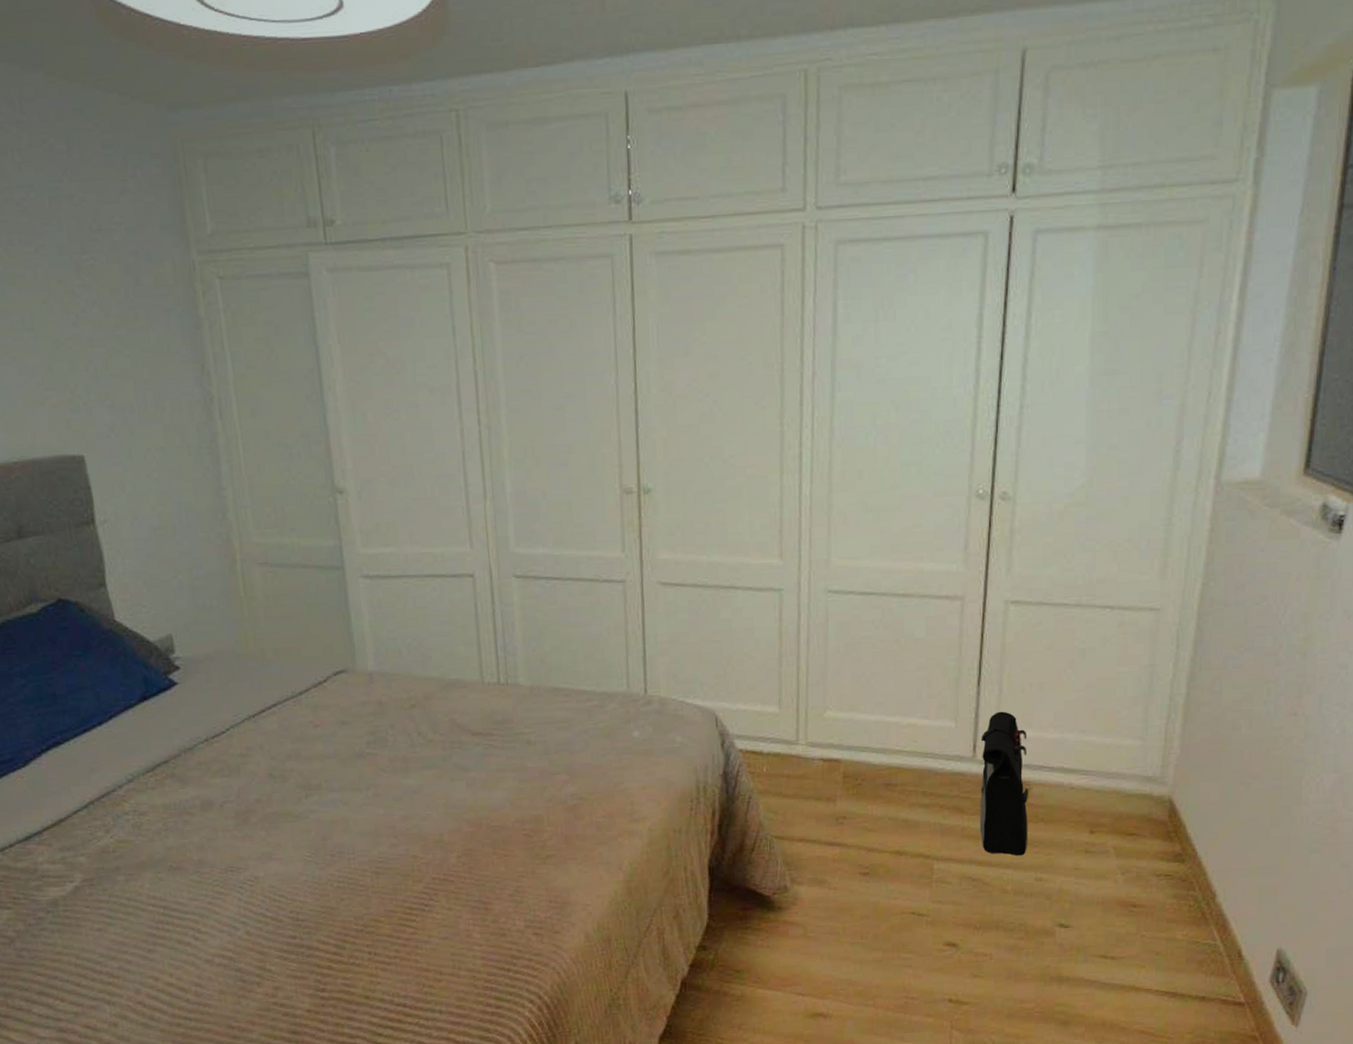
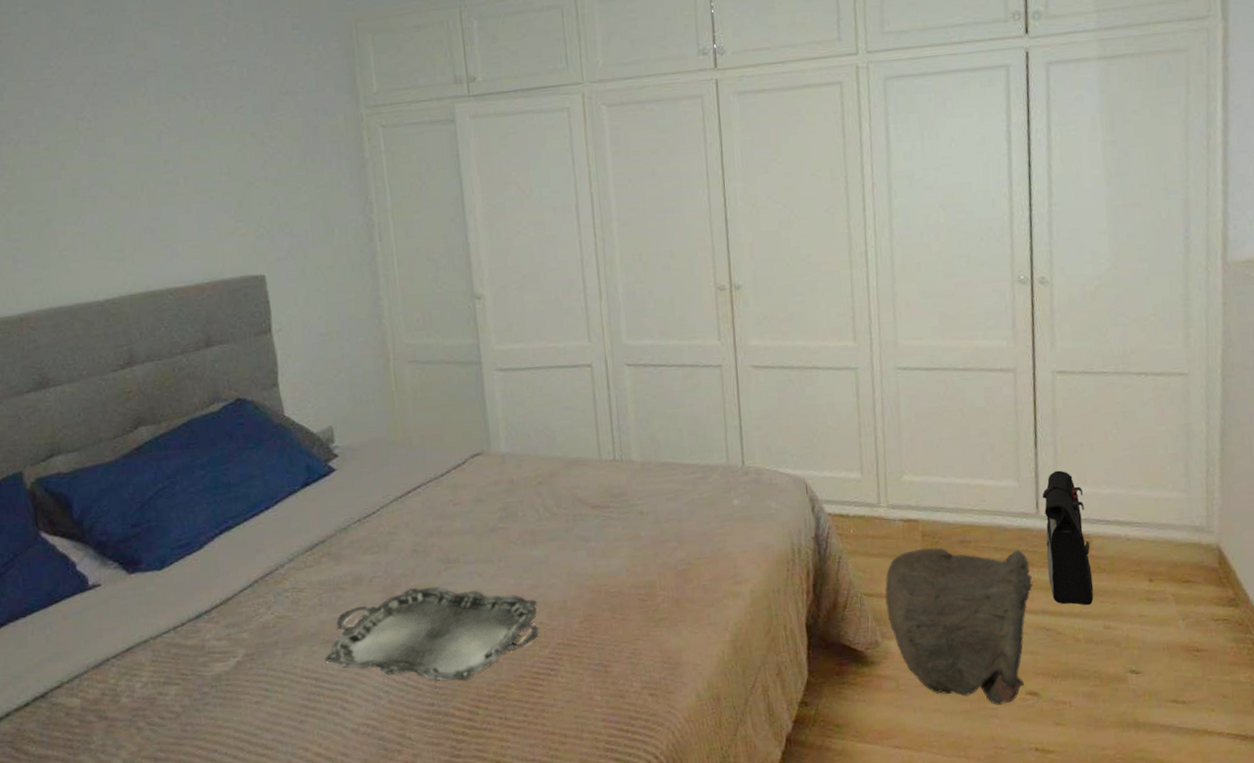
serving tray: none [173,815,412,914] -> present [325,587,539,681]
bag: none [798,789,962,955] -> present [885,547,1034,705]

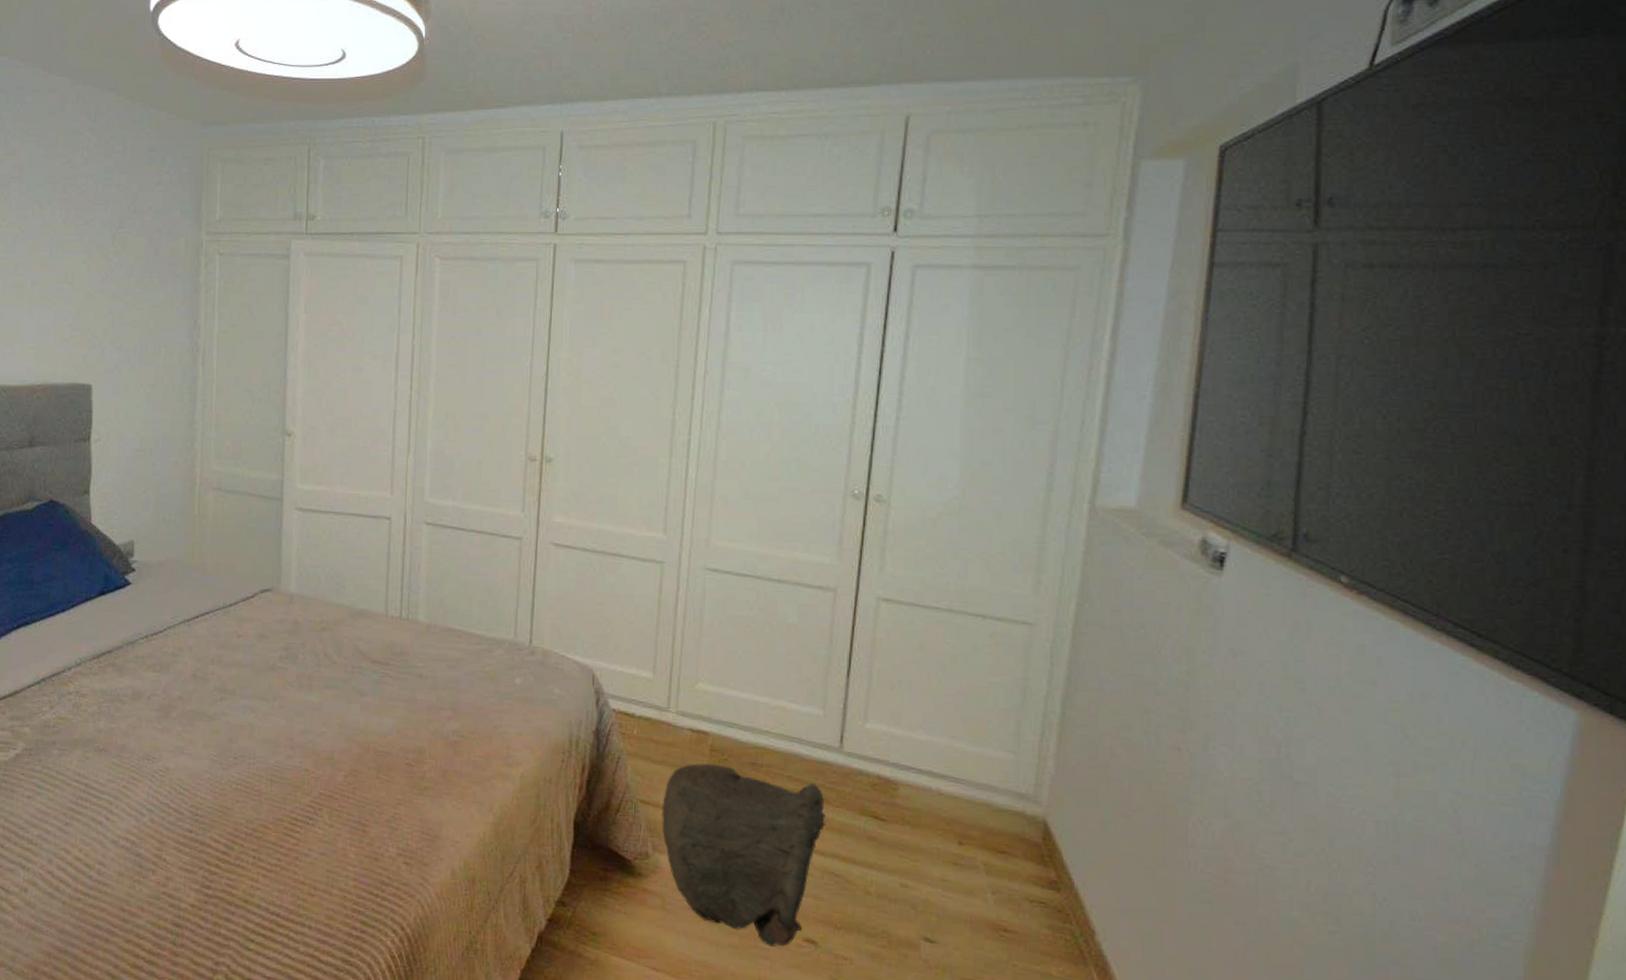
serving tray: present [325,587,539,681] -> none [96,712,305,813]
backpack: present [1042,470,1094,606] -> none [845,705,896,858]

